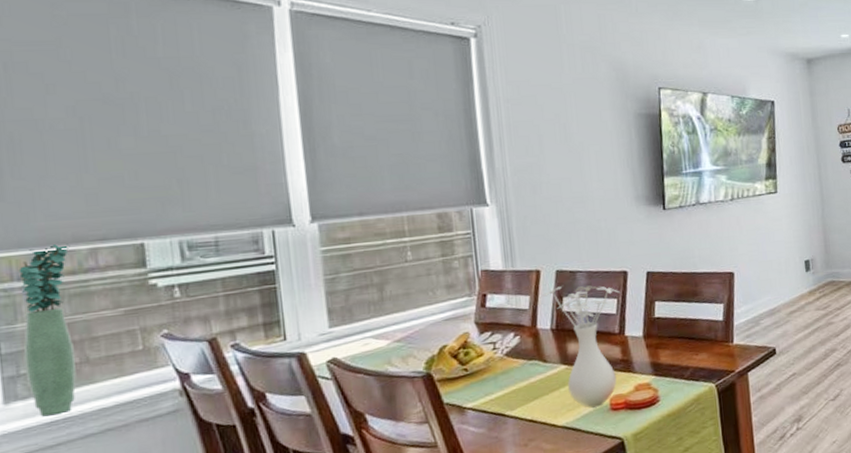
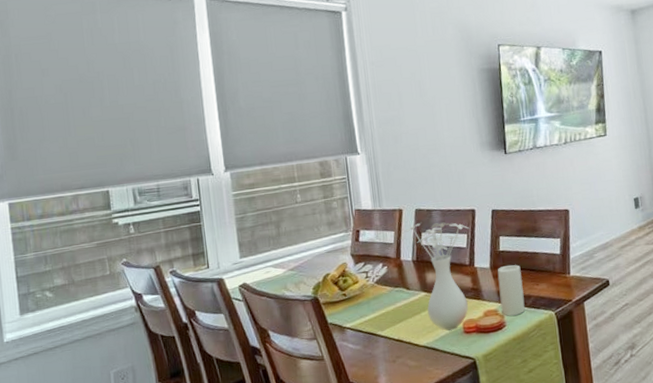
vase: present [18,243,77,417] -> none [27,191,66,326]
candle: none [651,333,683,390] -> present [497,264,526,317]

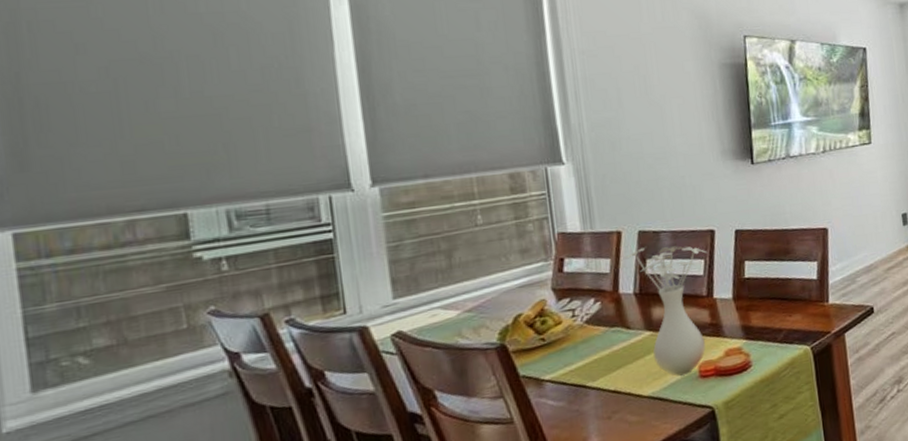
candle: present [497,264,526,317] -> none [741,293,776,355]

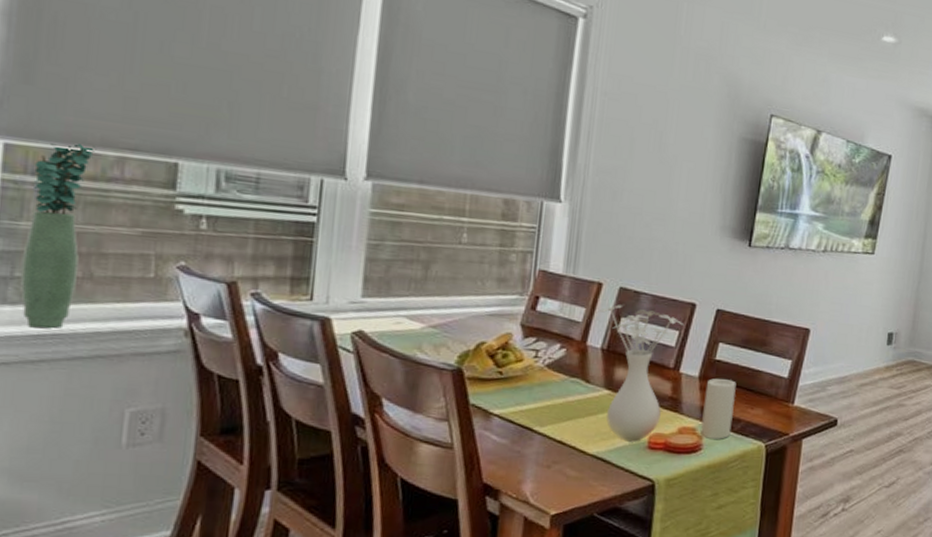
vase: none [47,216,114,405] -> present [20,143,97,329]
candle: none [741,293,776,355] -> present [700,378,736,439]

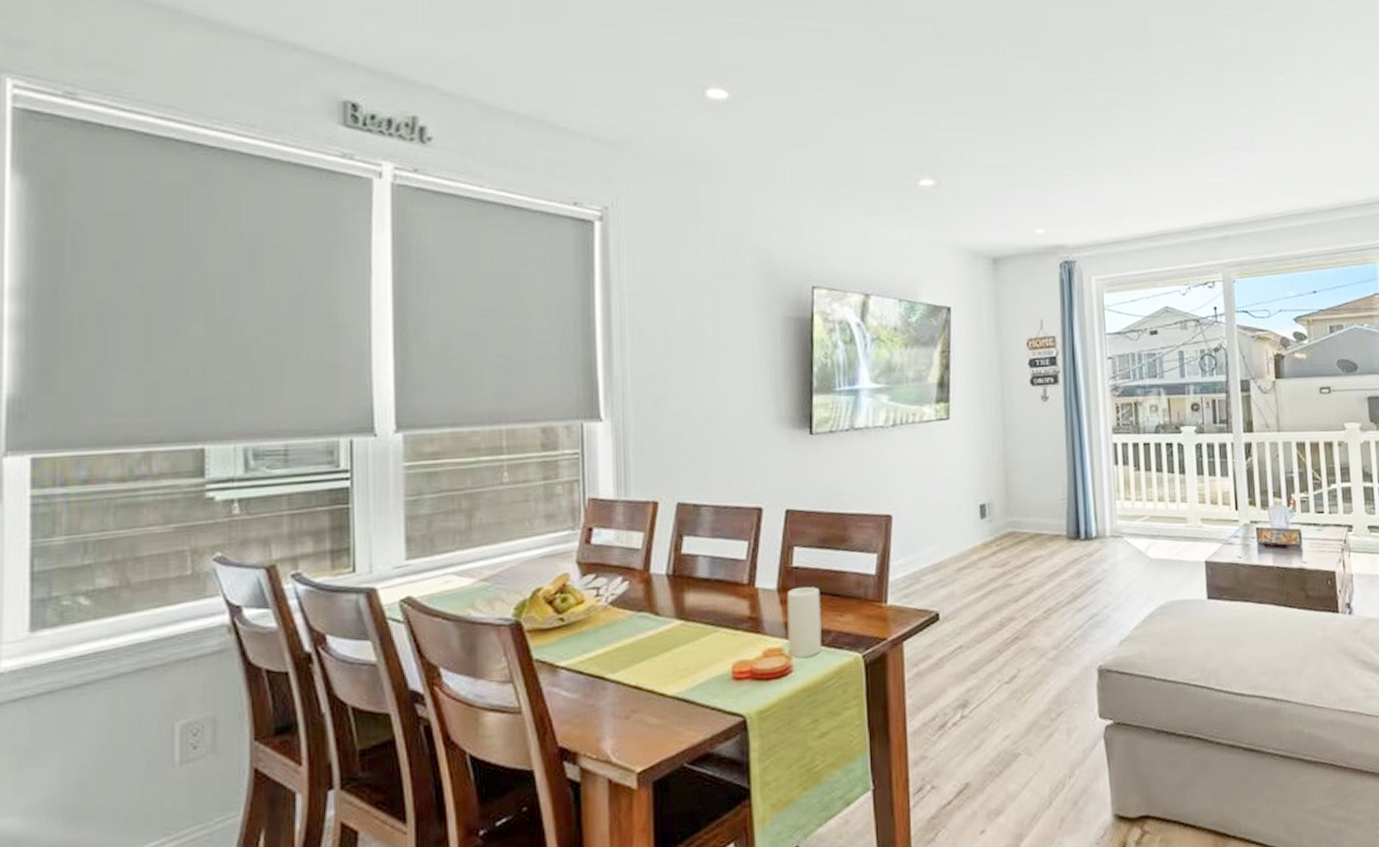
vase: present [20,143,97,329] -> none [57,445,122,649]
vase: present [596,304,685,442] -> none [655,521,753,676]

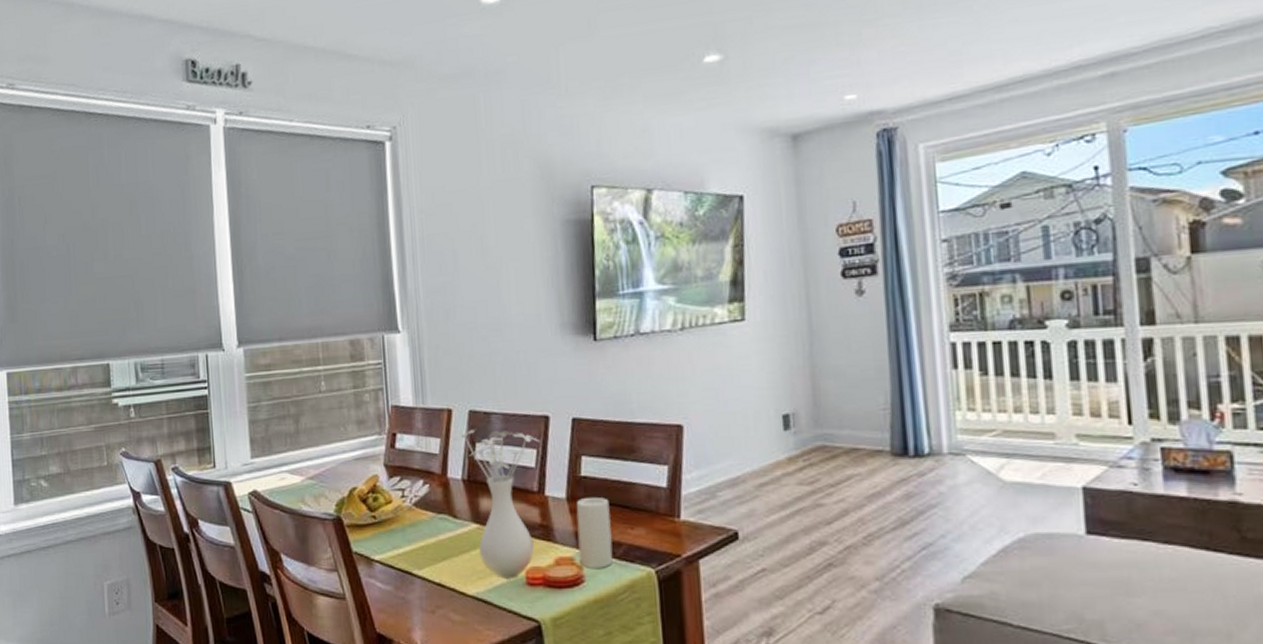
vase: none [655,521,753,676] -> present [451,428,541,579]

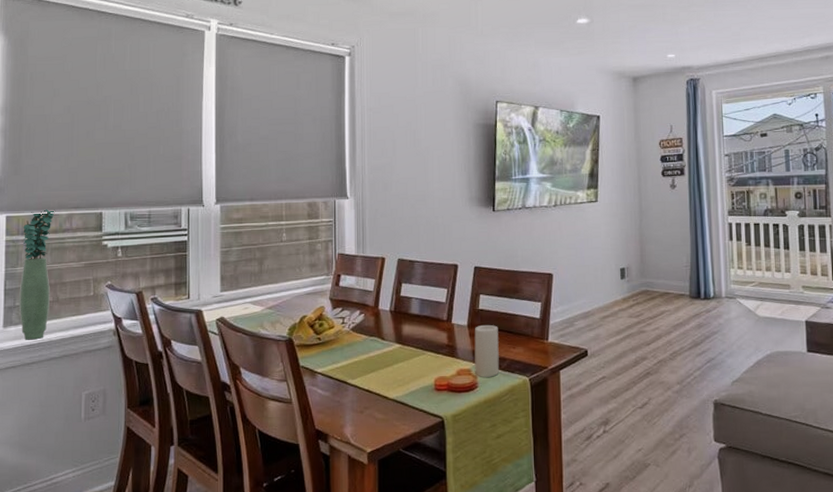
vase: none [25,362,61,520] -> present [19,209,56,340]
vase: present [451,428,541,579] -> none [383,272,451,386]

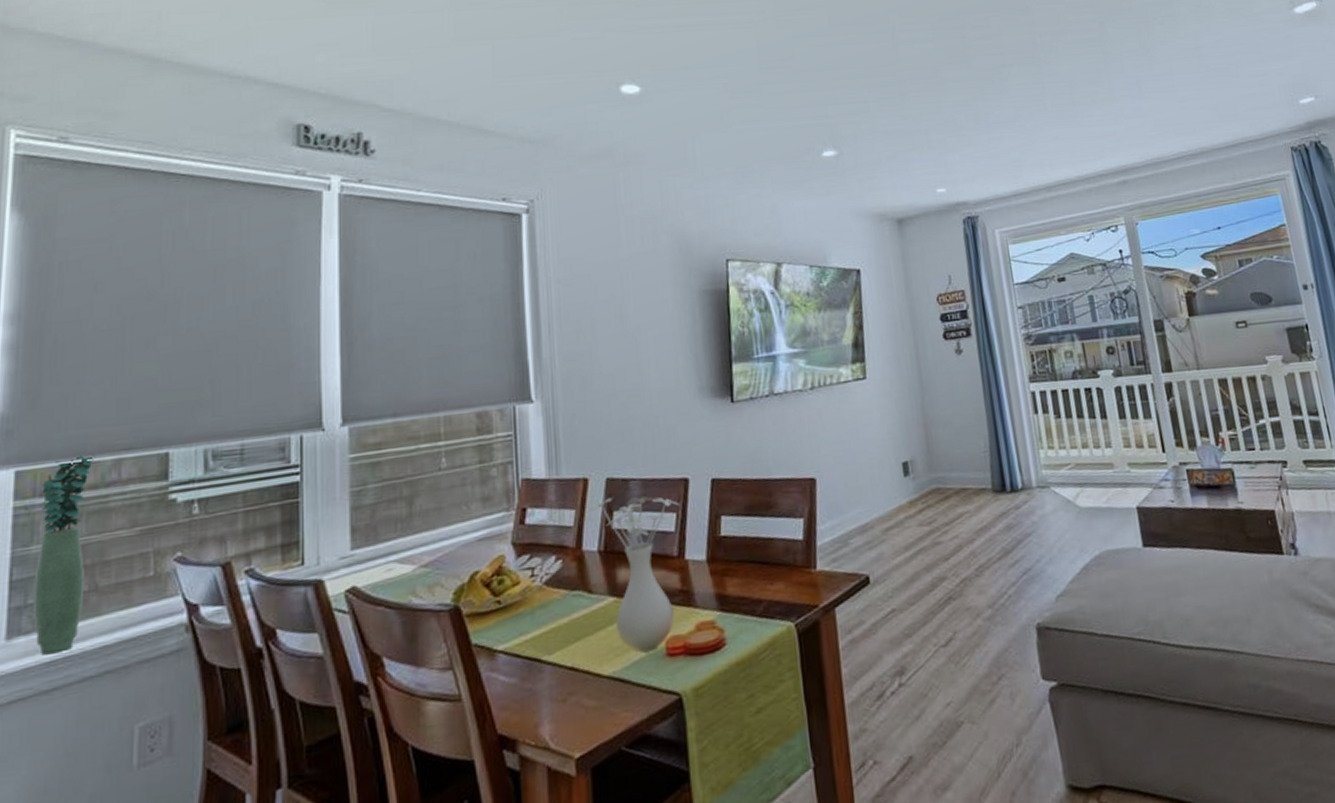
vase: none [383,272,451,386] -> present [586,496,681,653]
candle: present [474,324,499,377] -> none [716,555,754,631]

